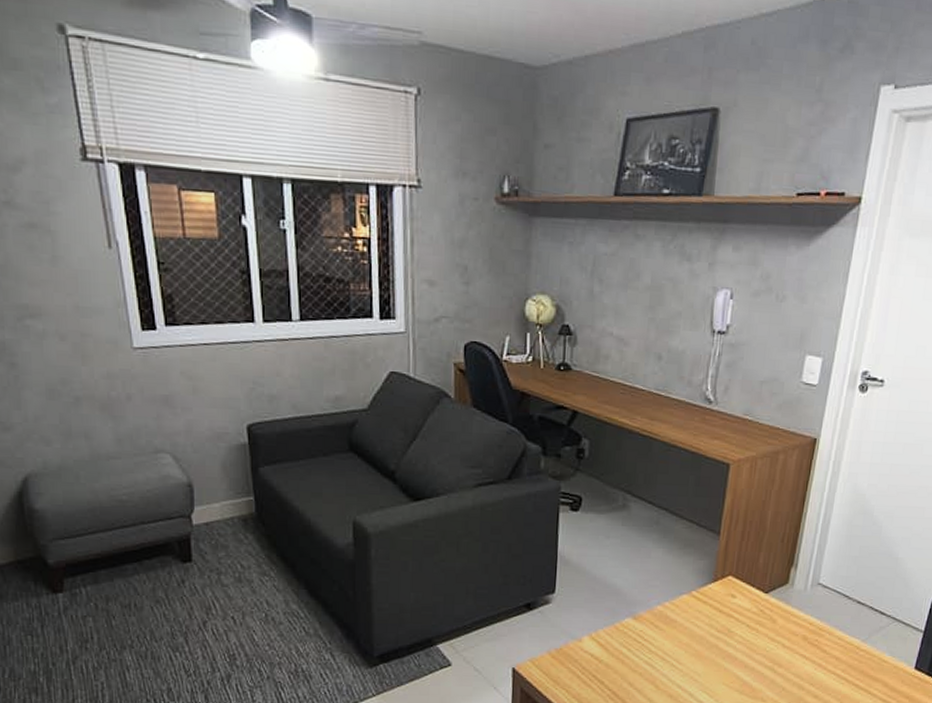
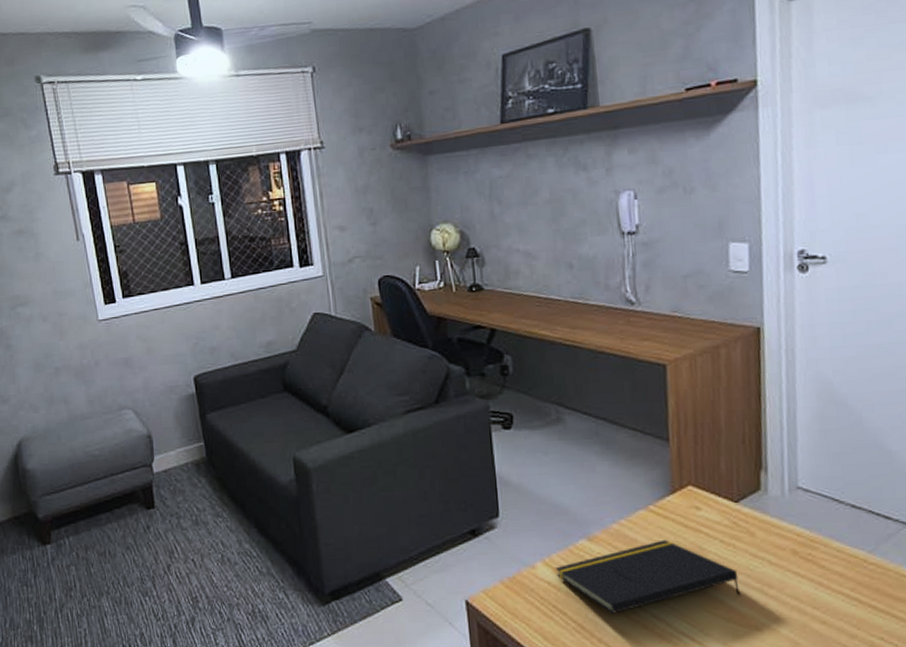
notepad: none [600,622,756,684] -> present [555,539,740,614]

